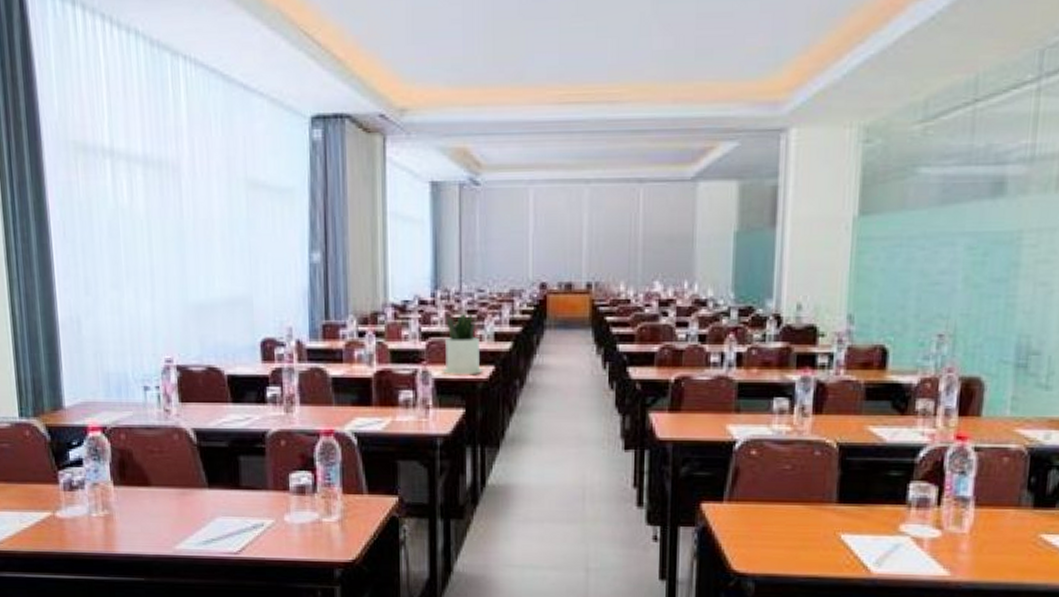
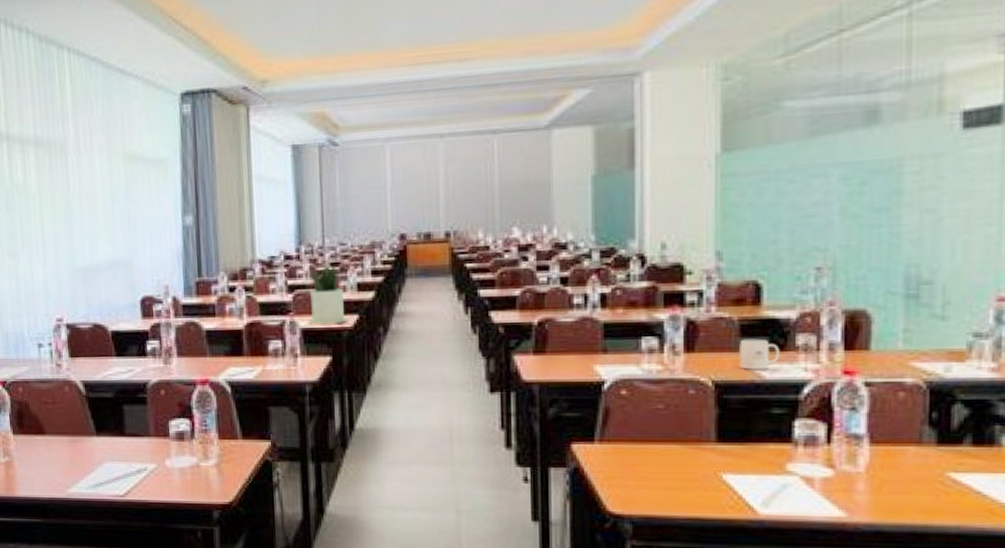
mug: none [863,402,901,433] -> present [740,338,780,370]

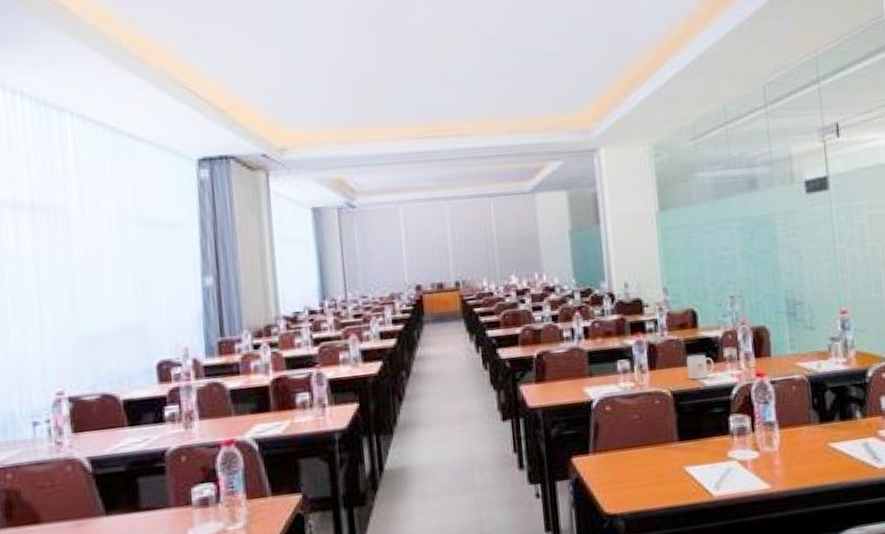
planter: present [309,265,348,326] -> none [333,317,373,375]

